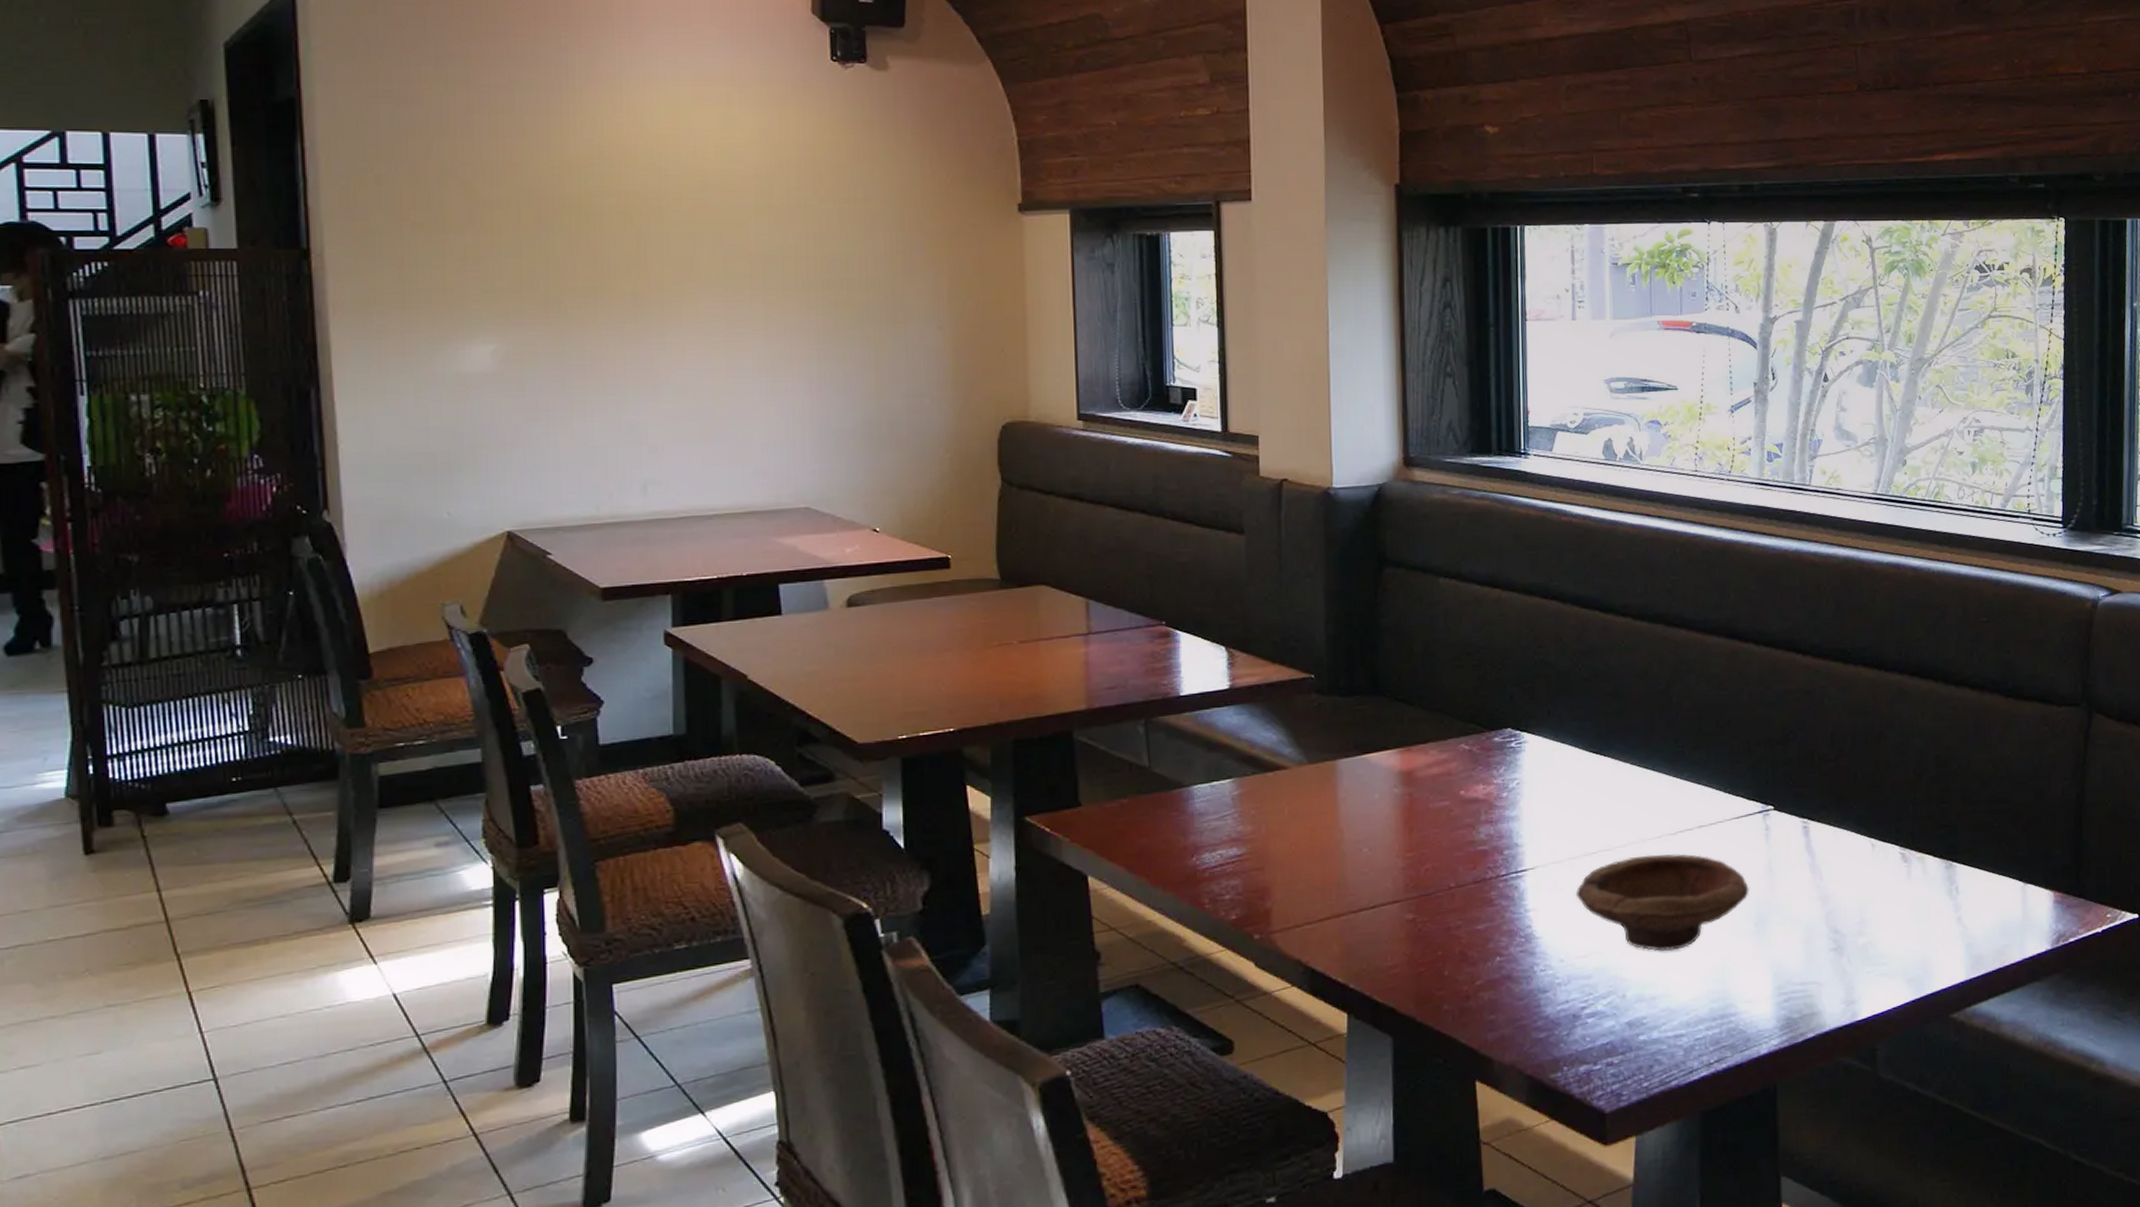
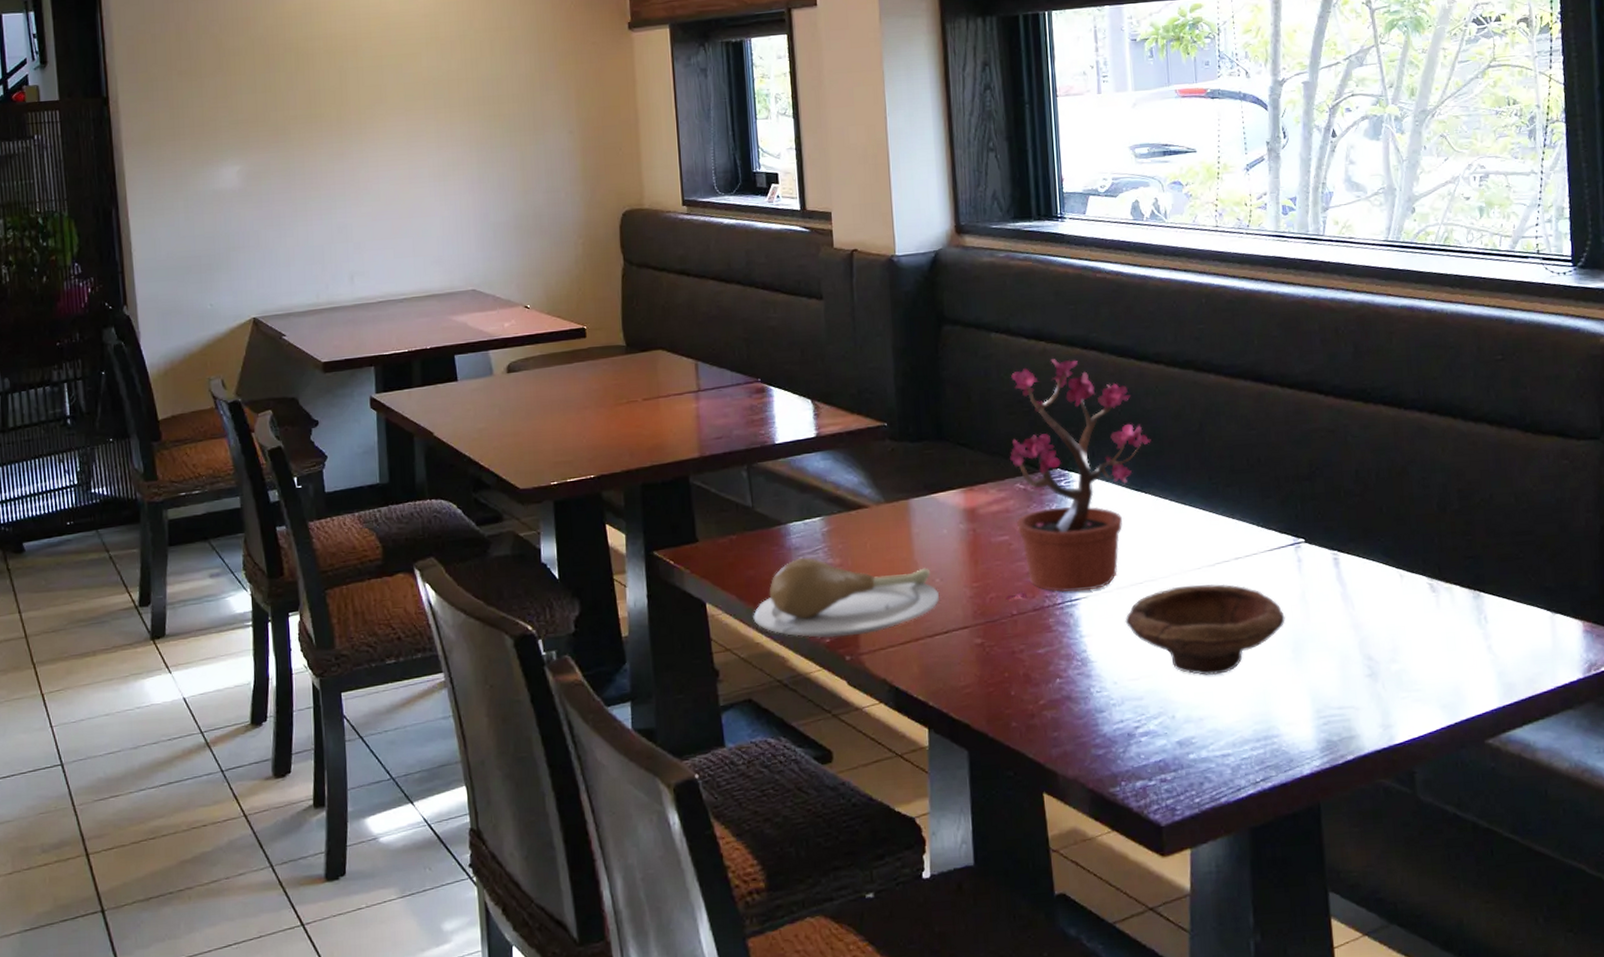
plate: none [1145,824,1366,915] -> present [753,557,939,639]
potted plant: none [1443,608,1614,873] -> present [1006,359,1151,601]

